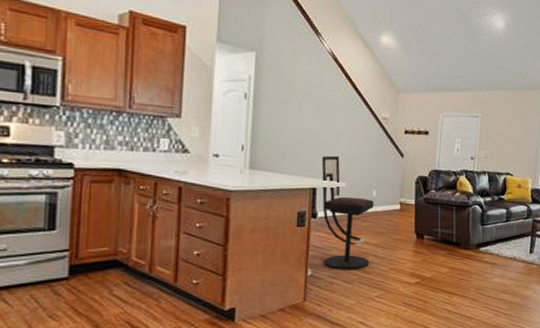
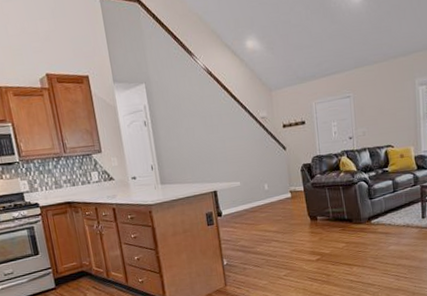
bar stool: present [321,155,374,270] -> none [216,159,273,257]

